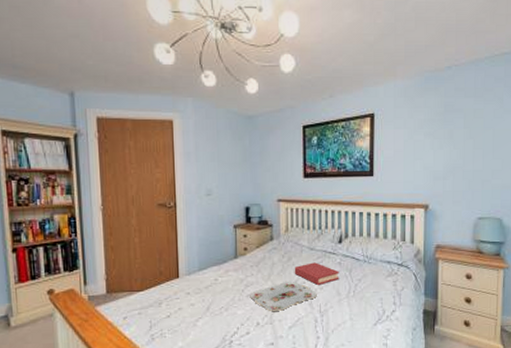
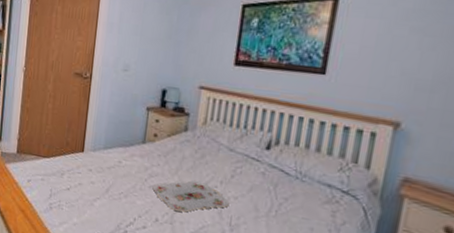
hardback book: present [294,262,339,286] -> none [206,165,261,195]

